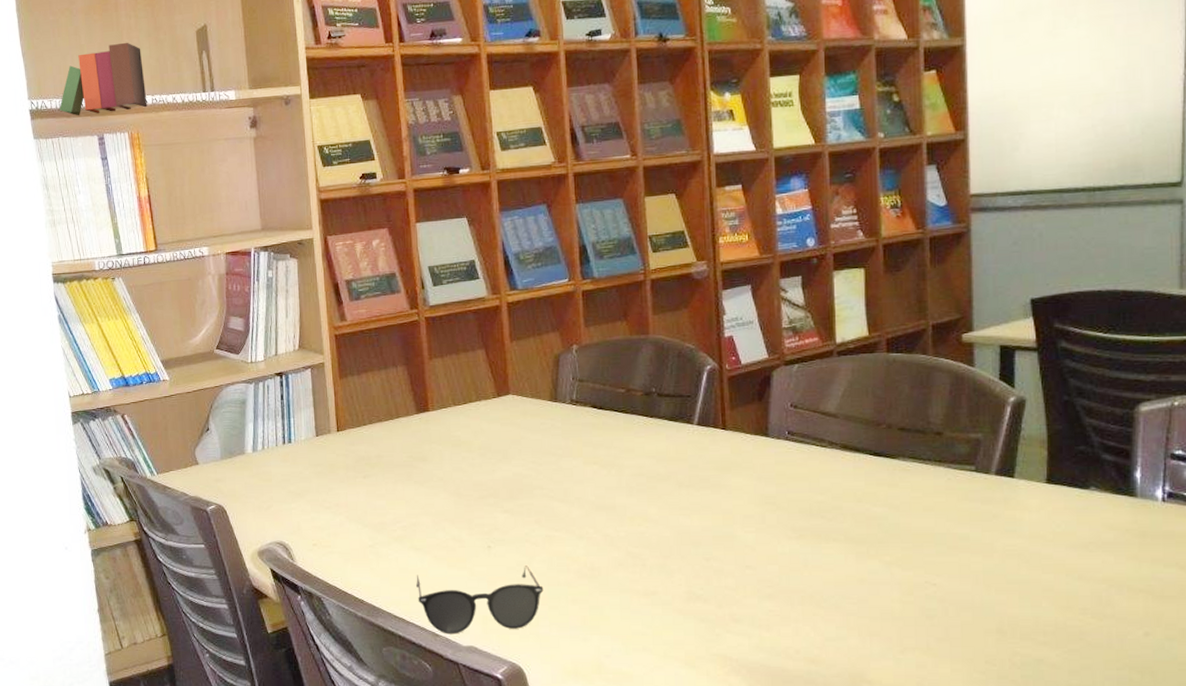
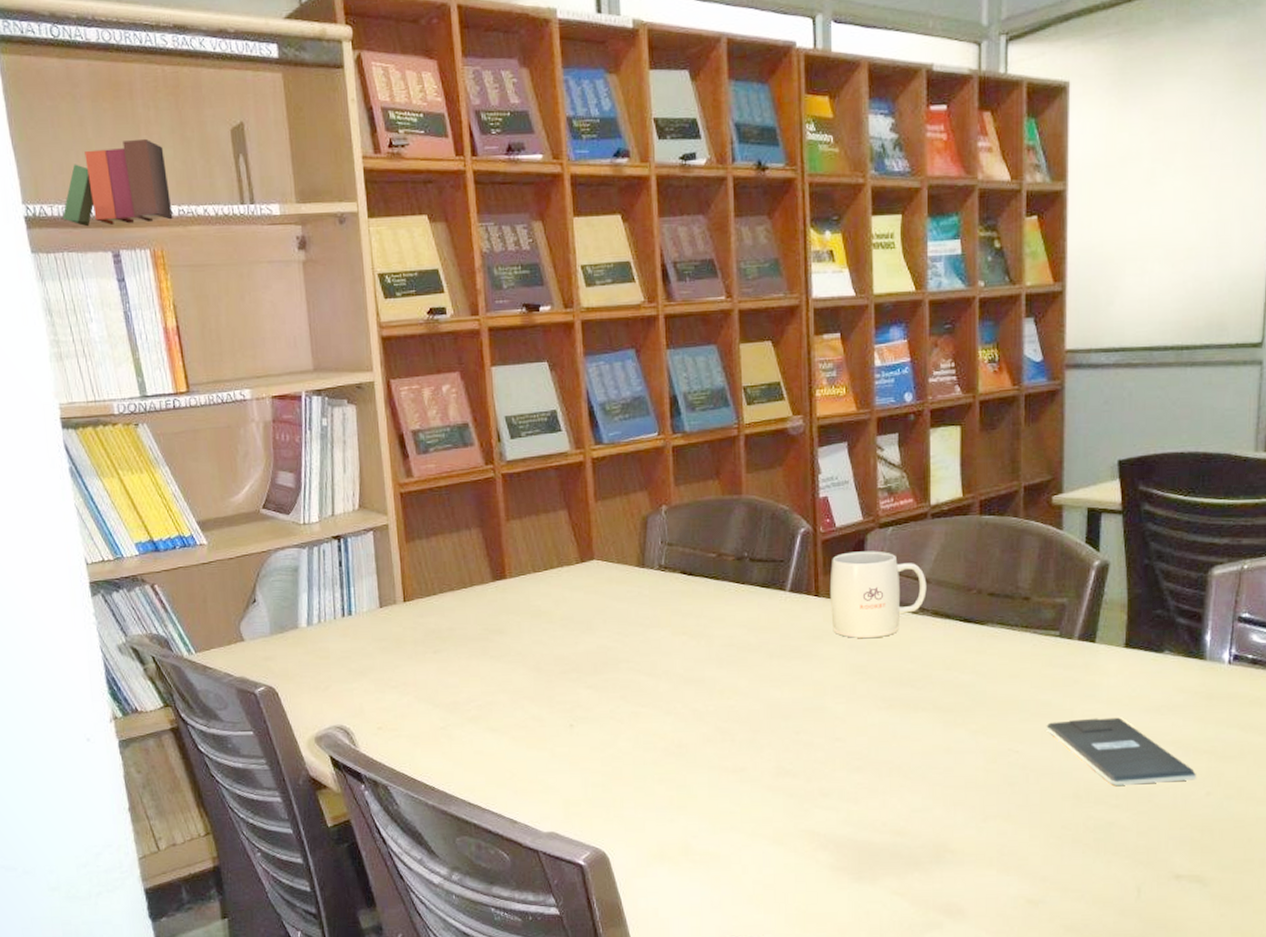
sunglasses: present [416,565,544,634] -> none [492,744,629,821]
mug: none [736,387,835,471] -> present [829,551,927,639]
calculator: none [965,553,1132,622] -> present [1046,717,1196,786]

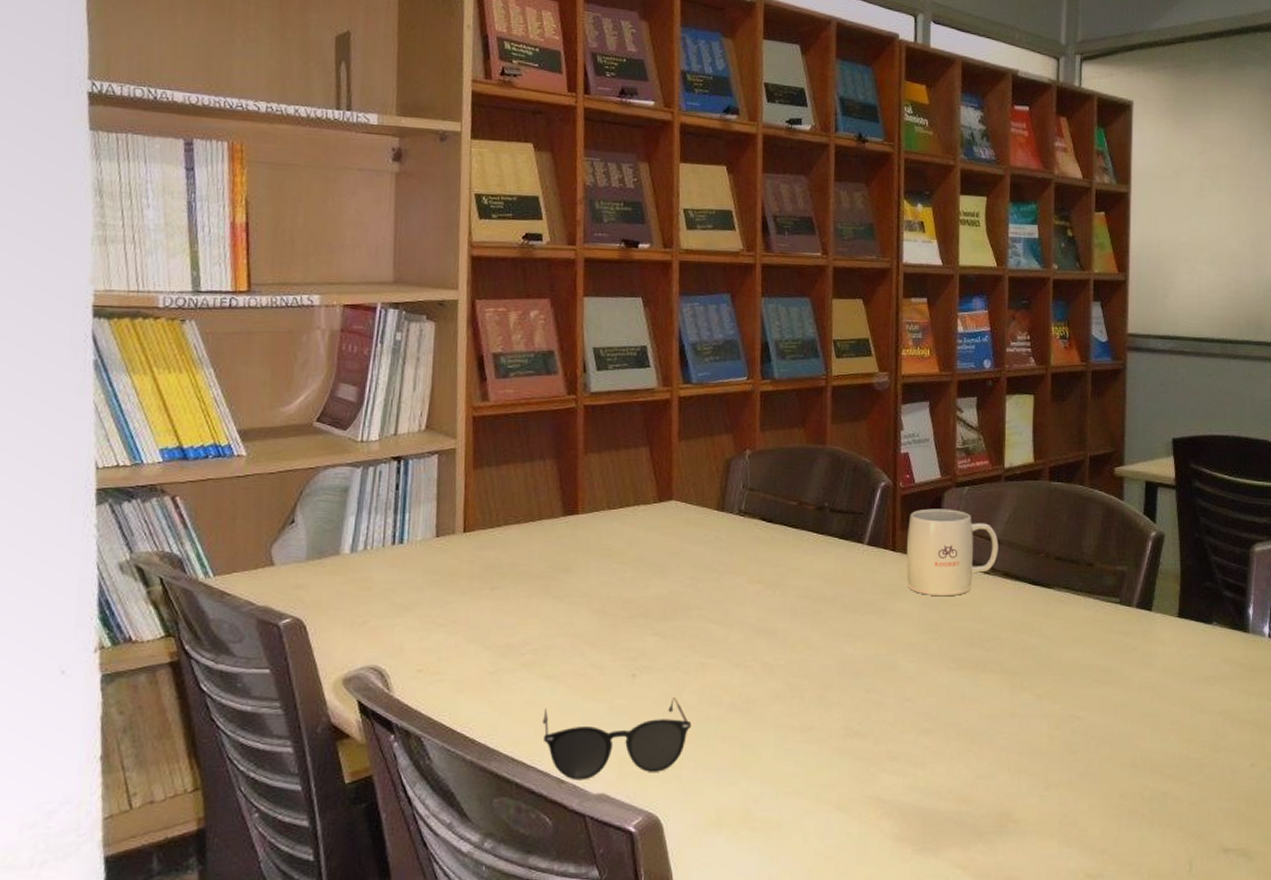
books: present [62,138,173,227] -> none [133,32,260,116]
sunglasses: none [492,744,629,821] -> present [543,697,692,780]
calculator: present [1046,717,1196,786] -> none [1106,686,1242,755]

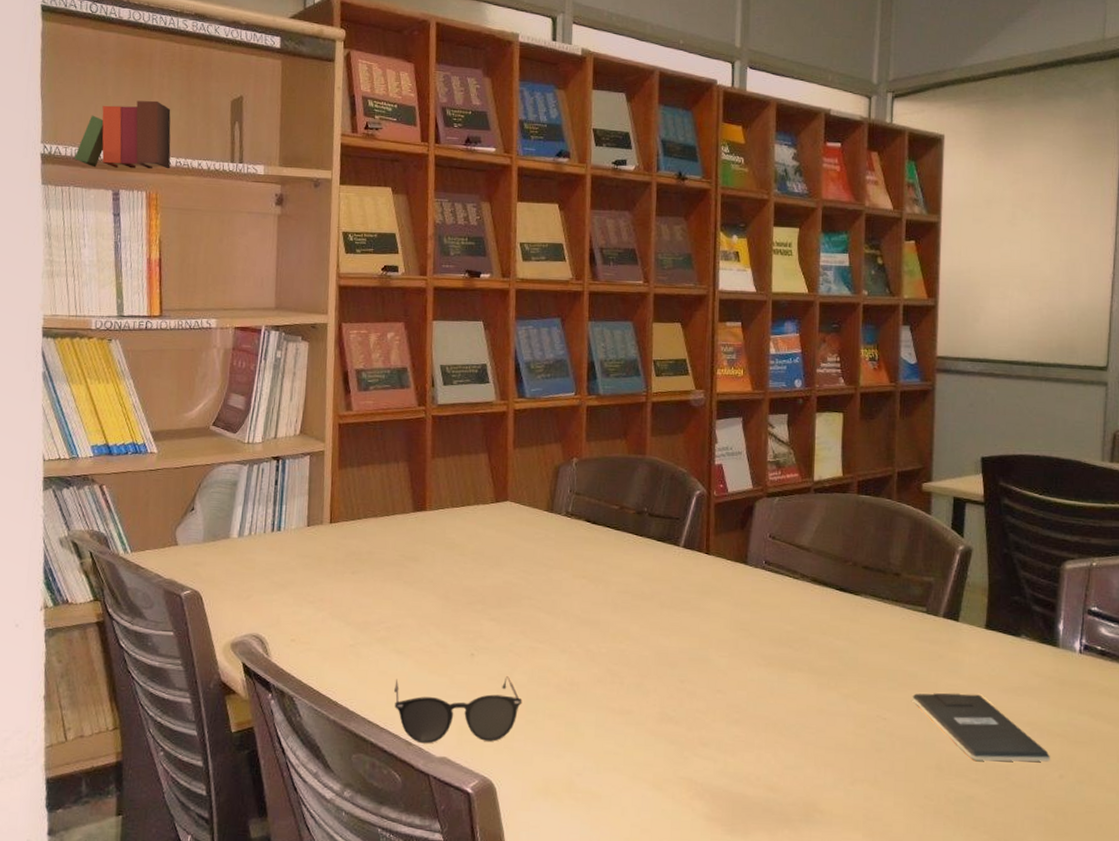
books: none [133,32,260,116] -> present [74,100,171,169]
mug: present [906,508,999,597] -> none [719,516,808,598]
calculator: none [1106,686,1242,755] -> present [912,692,1050,762]

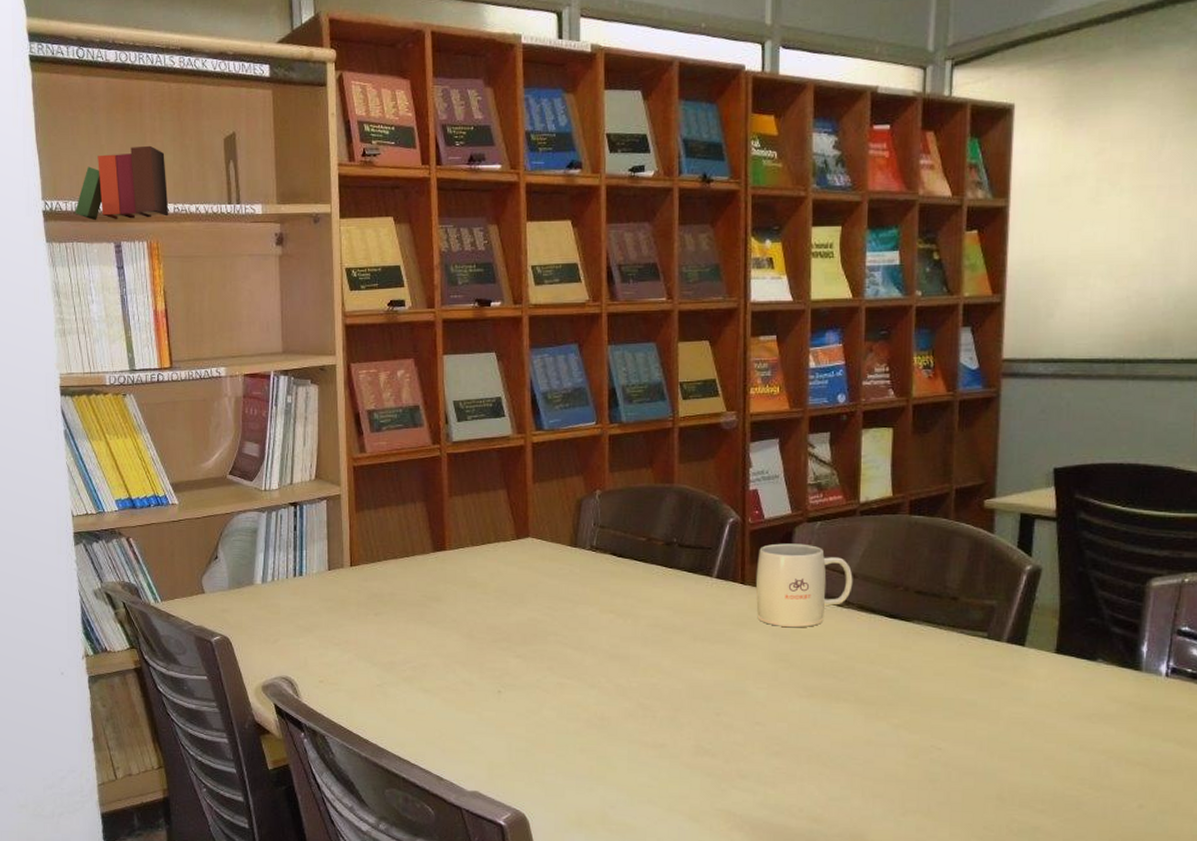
sunglasses: present [394,676,522,744] -> none [423,712,552,779]
mug: none [719,516,808,598] -> present [755,543,853,628]
calculator: present [912,692,1050,762] -> none [970,721,1128,792]

